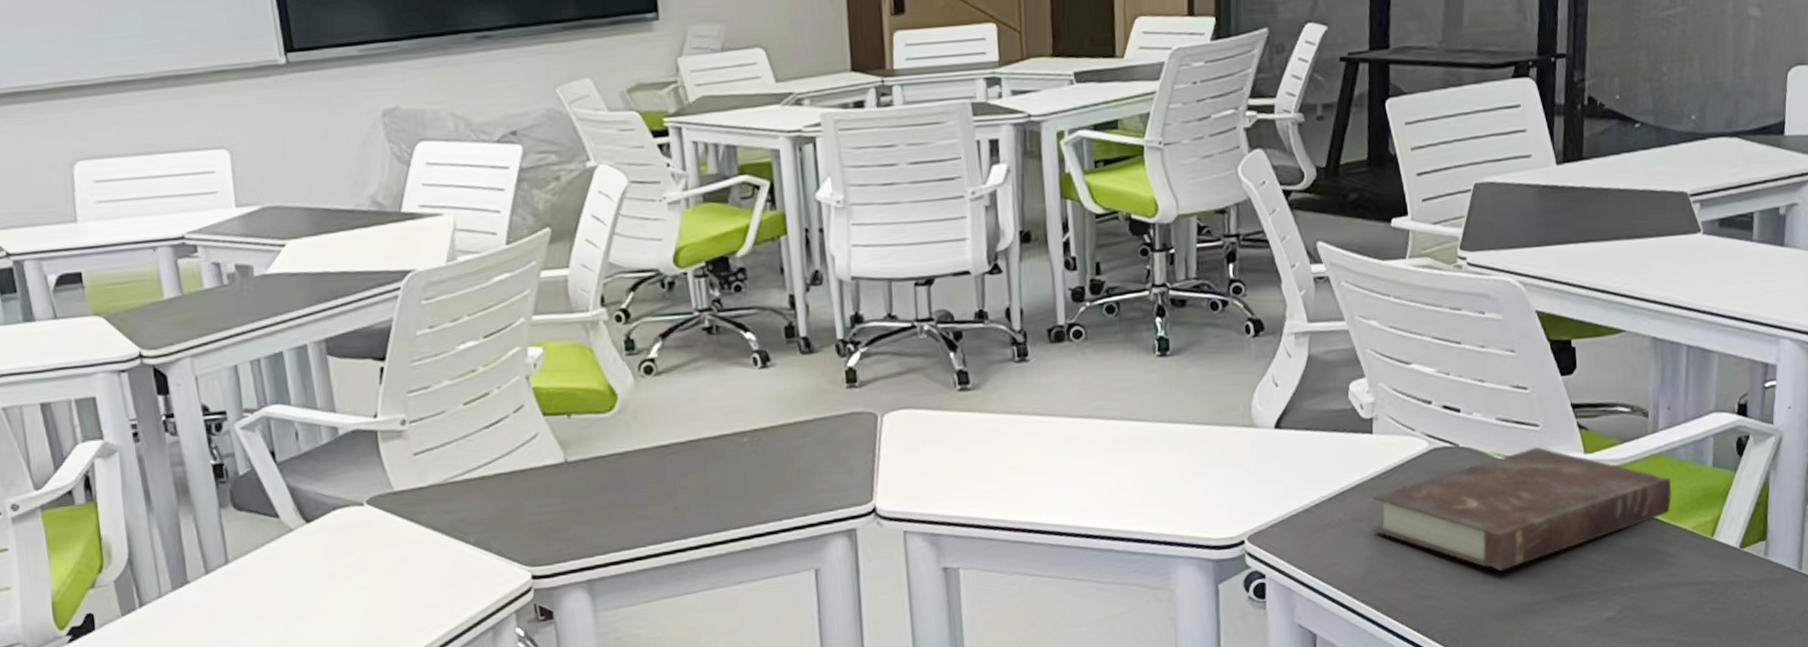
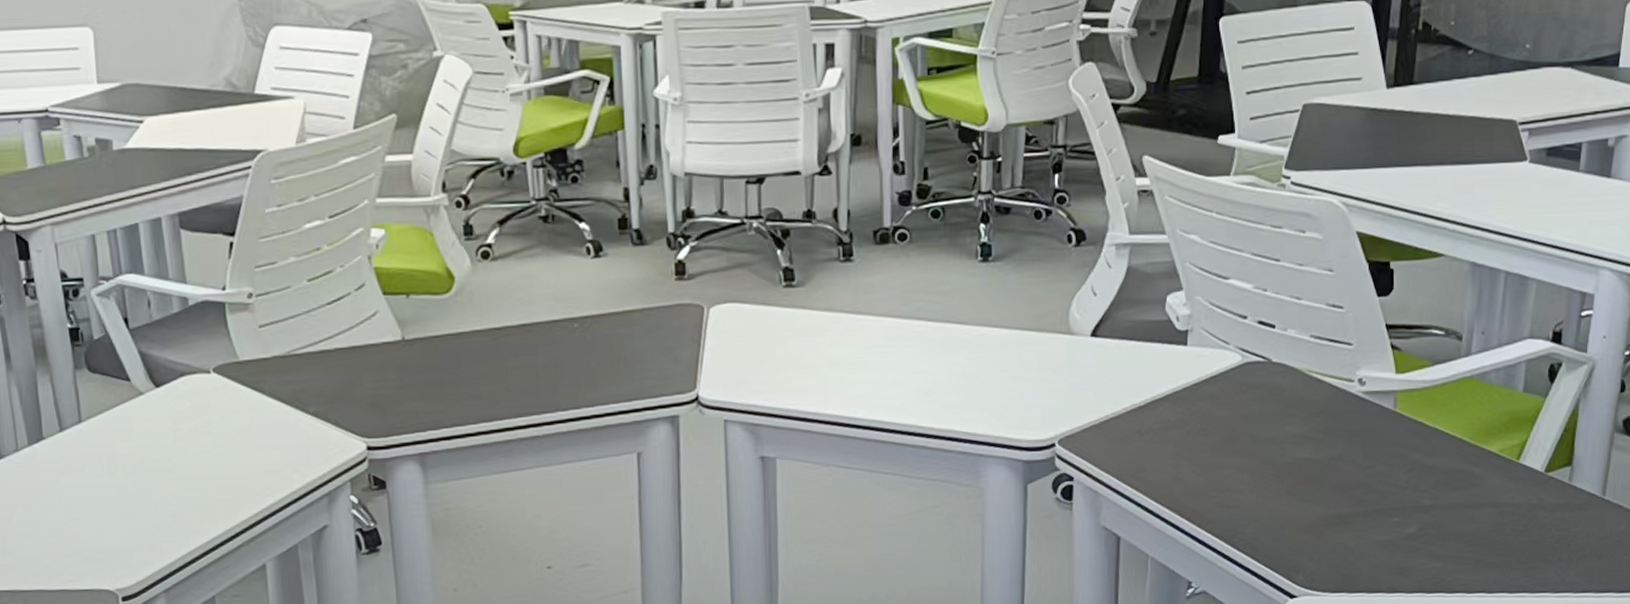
book: present [1372,446,1672,571] -> none [1182,365,1480,484]

